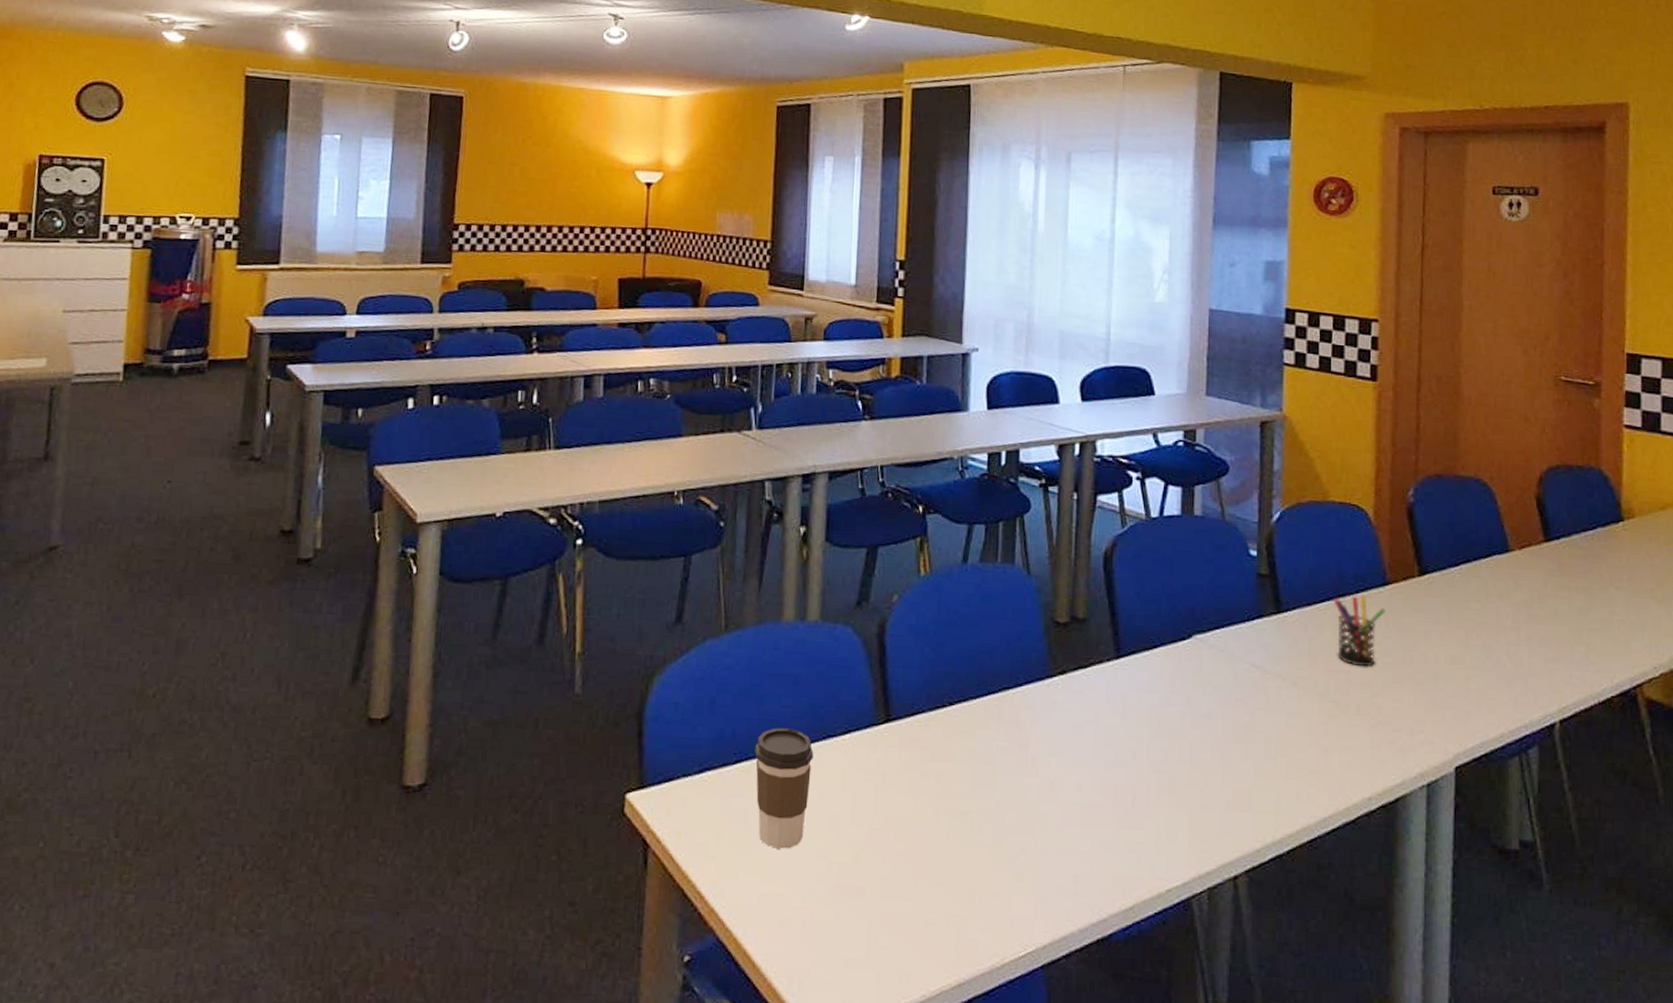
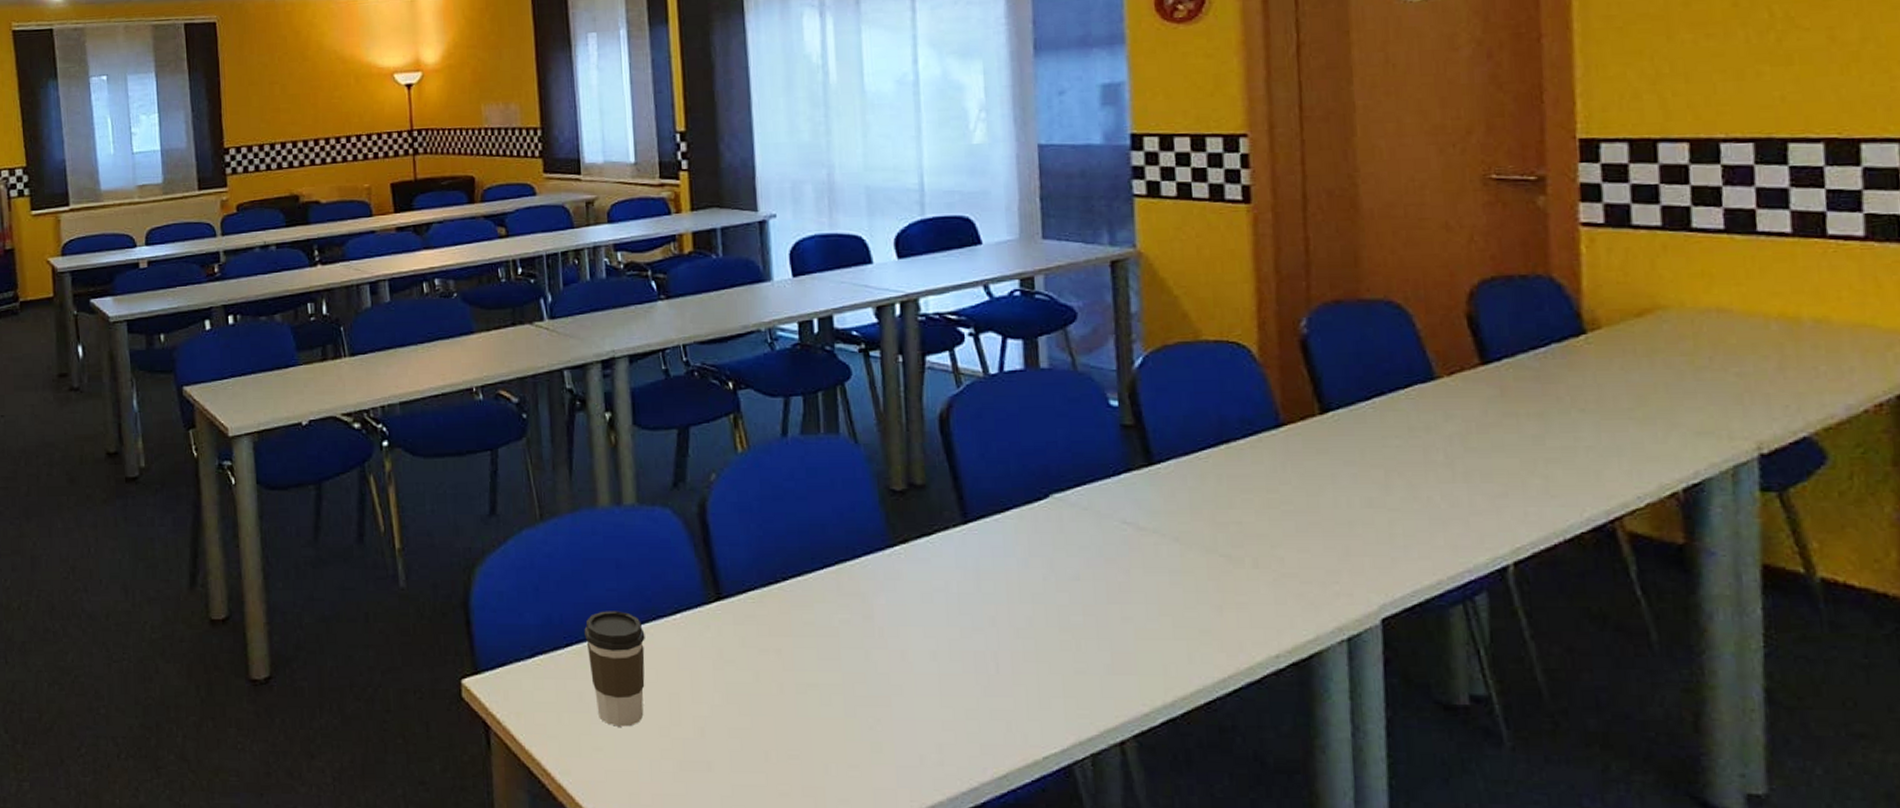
pen holder: present [1333,593,1386,667] -> none [1216,438,1282,517]

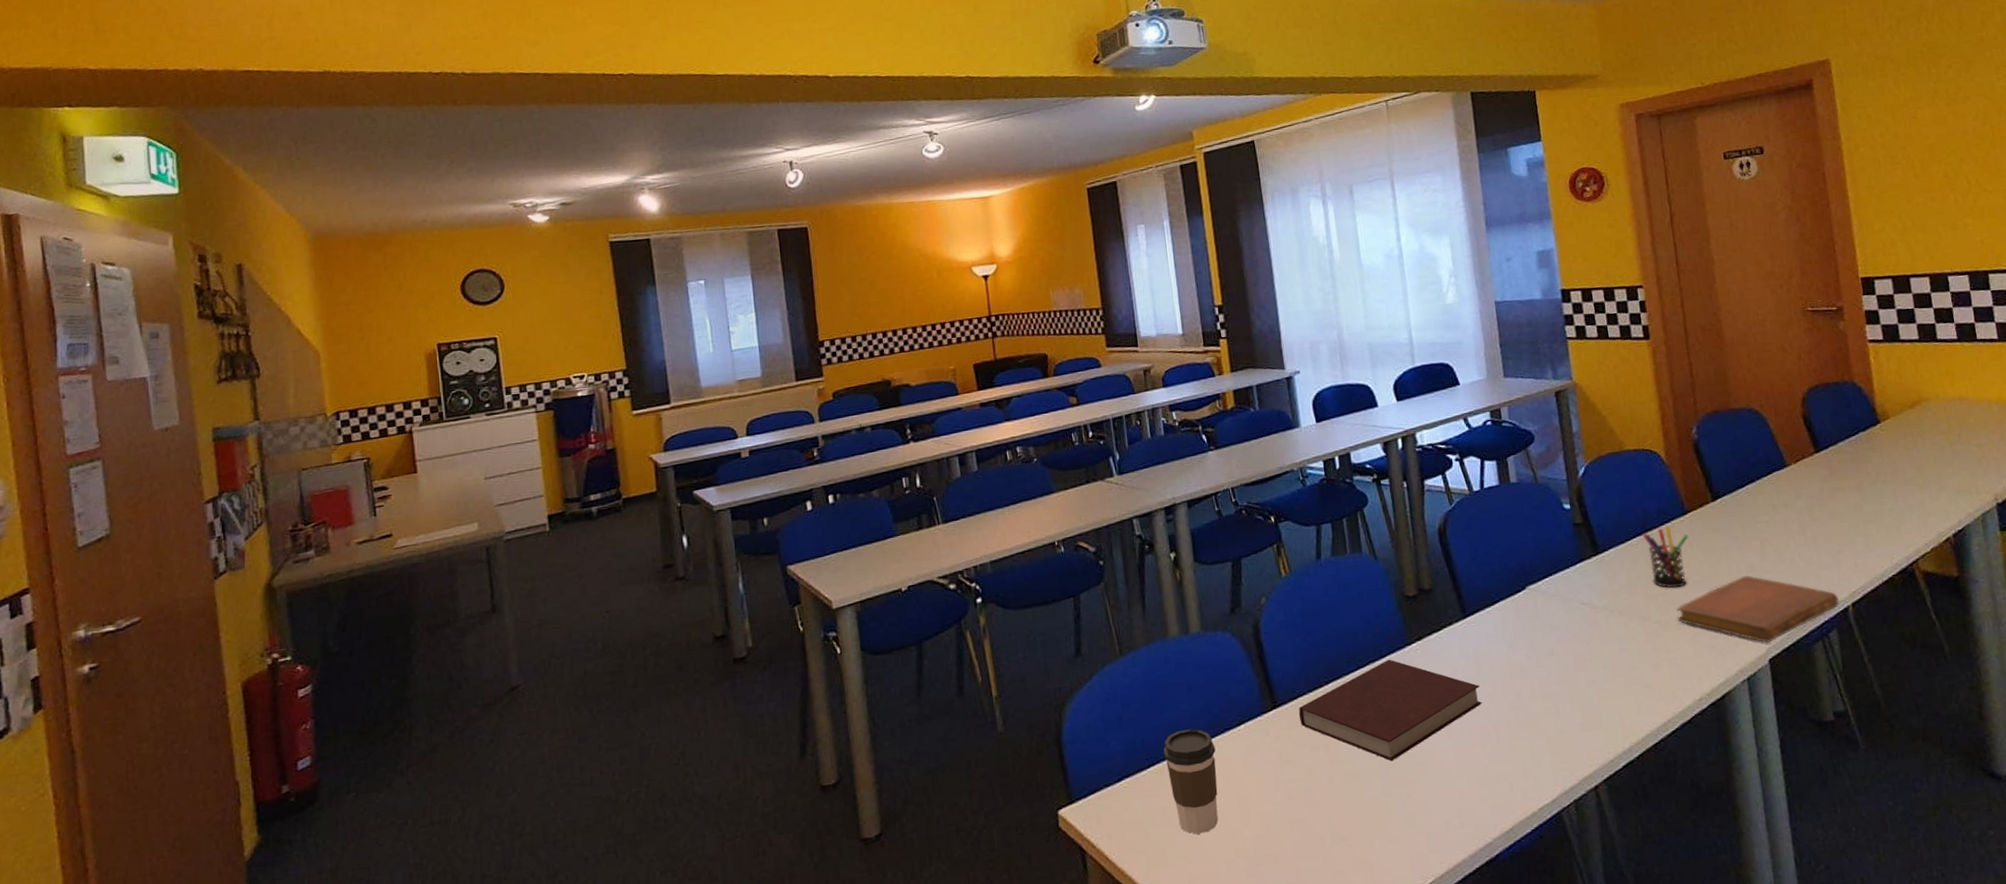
notebook: none [747,561,979,678] -> present [1298,659,1482,762]
pen holder: none [1216,438,1282,517] -> present [1642,525,1689,588]
notebook: none [1254,512,1495,598] -> present [1677,575,1839,643]

